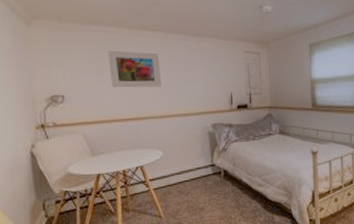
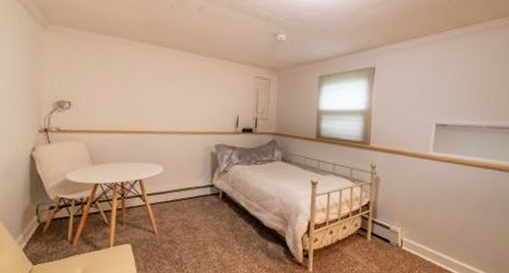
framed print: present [108,51,161,88] -> none [119,62,170,103]

